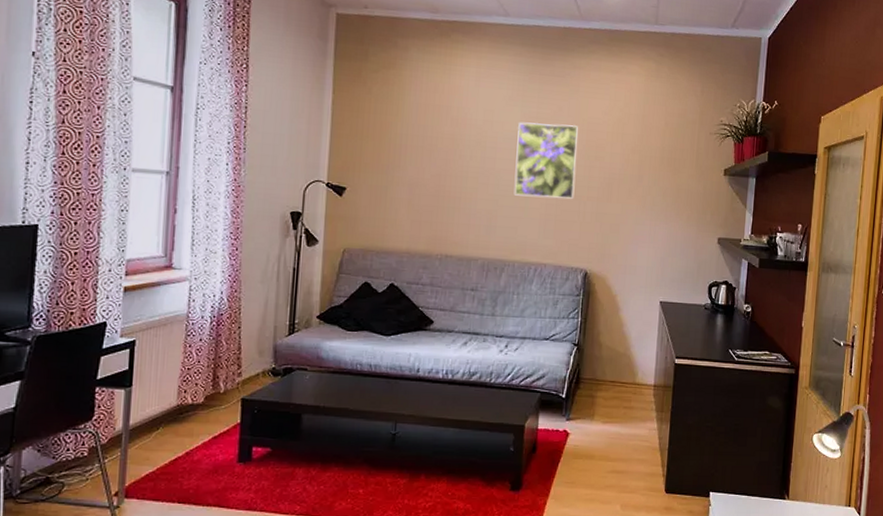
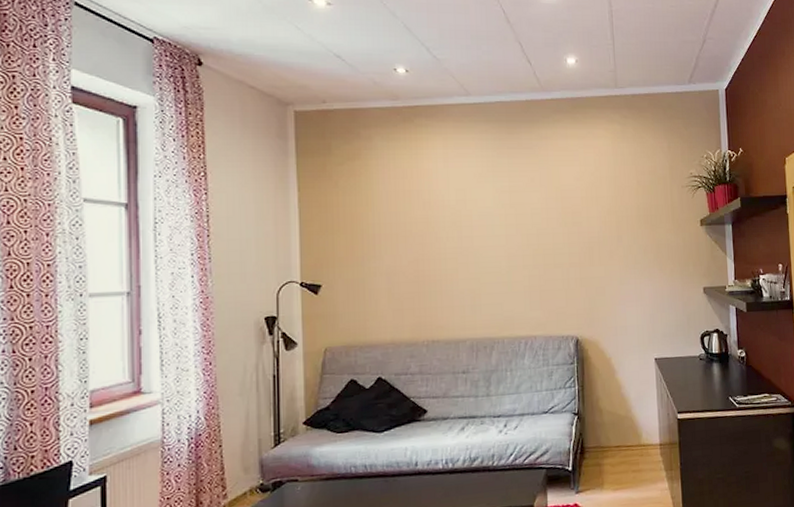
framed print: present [513,122,579,199] -> none [492,195,556,271]

